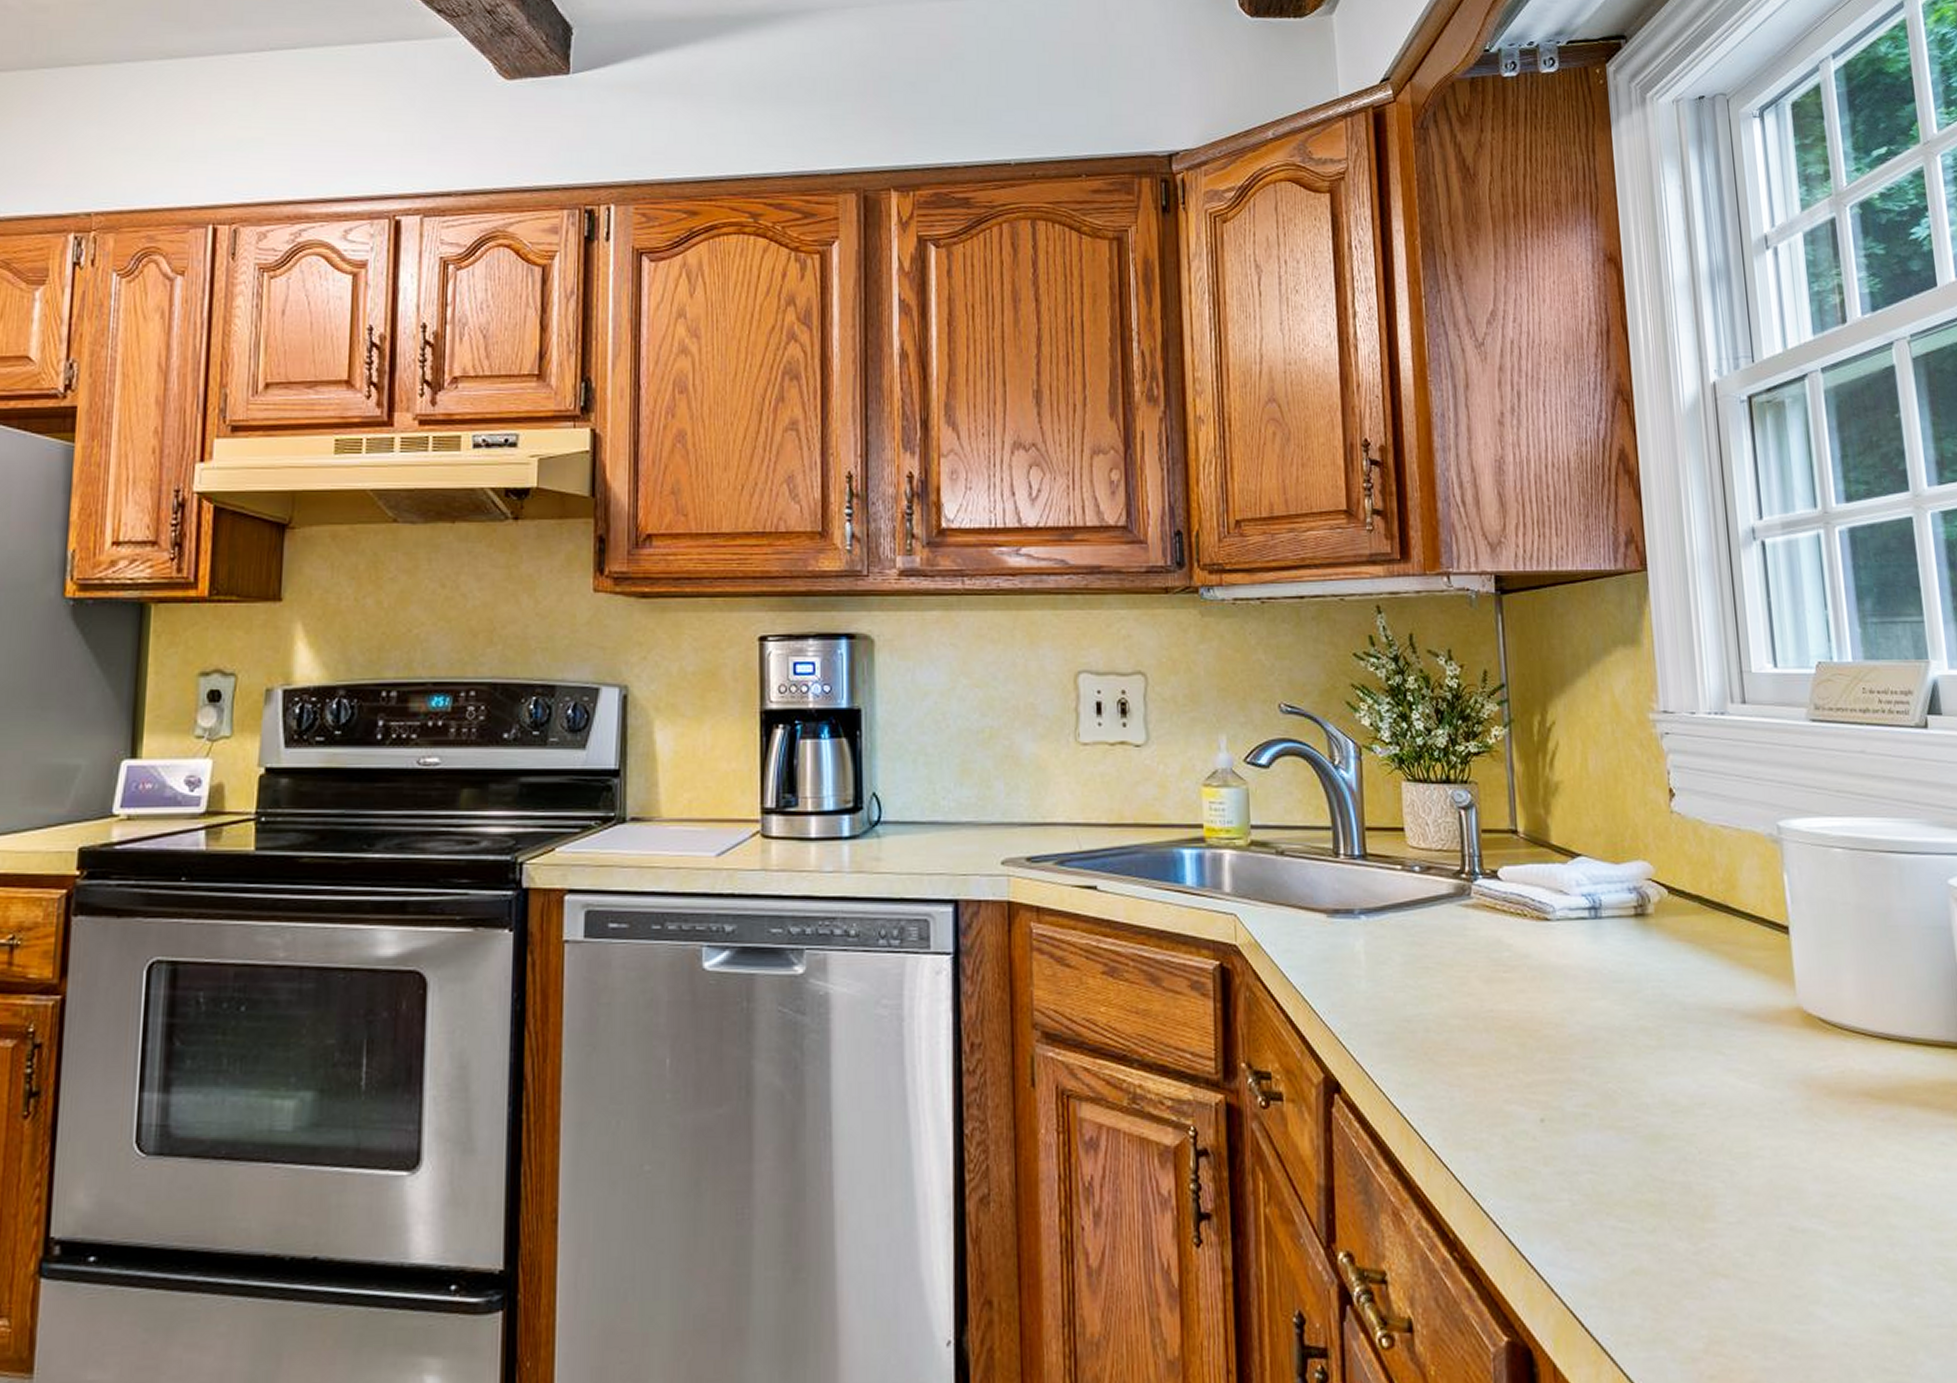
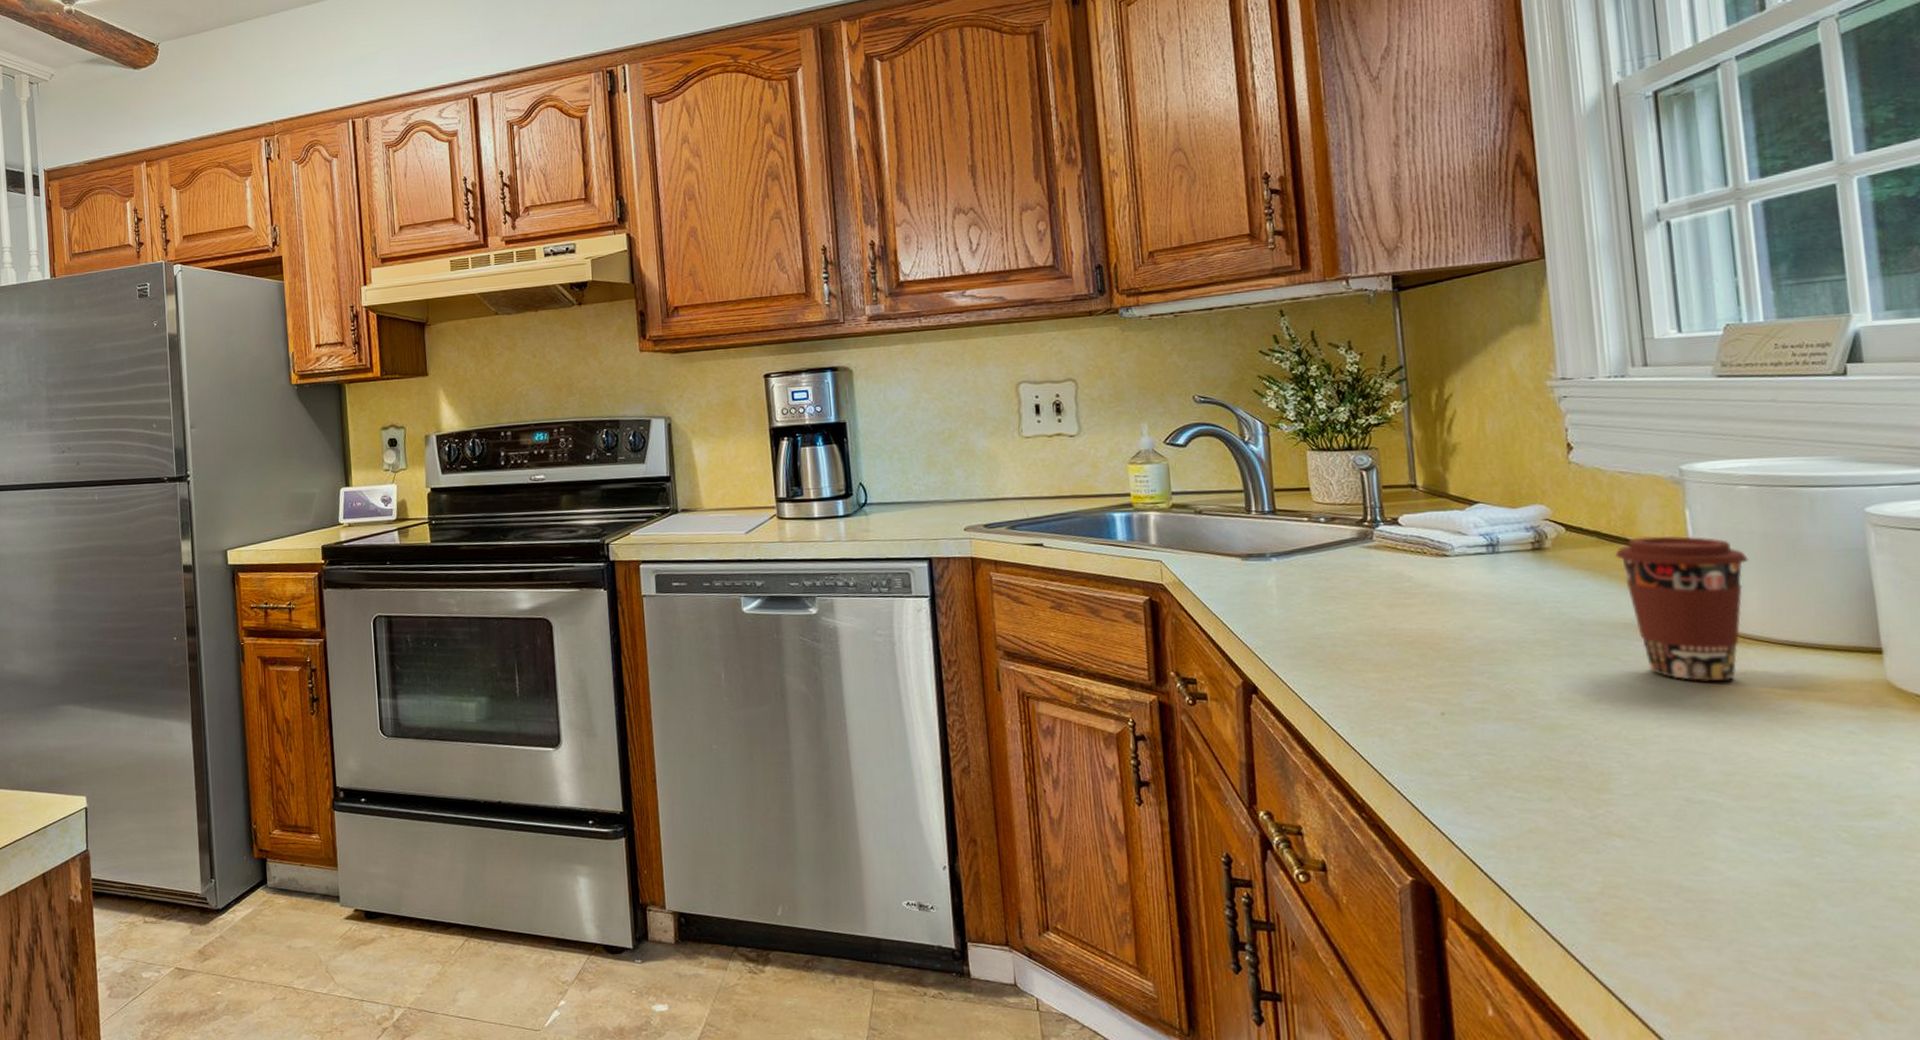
coffee cup: none [1717,904,1844,1081] -> present [1615,535,1749,681]

